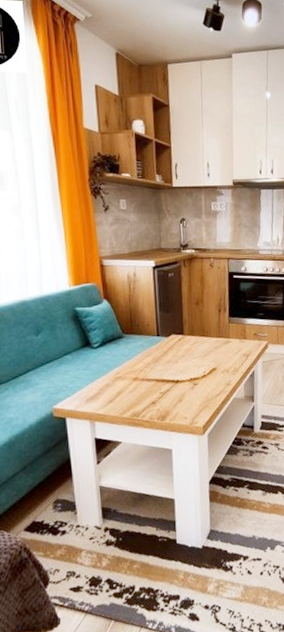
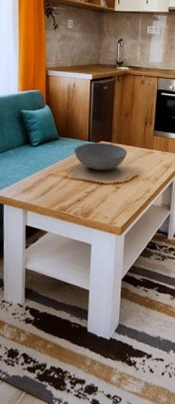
bowl: none [141,336,203,367] -> present [73,142,128,170]

